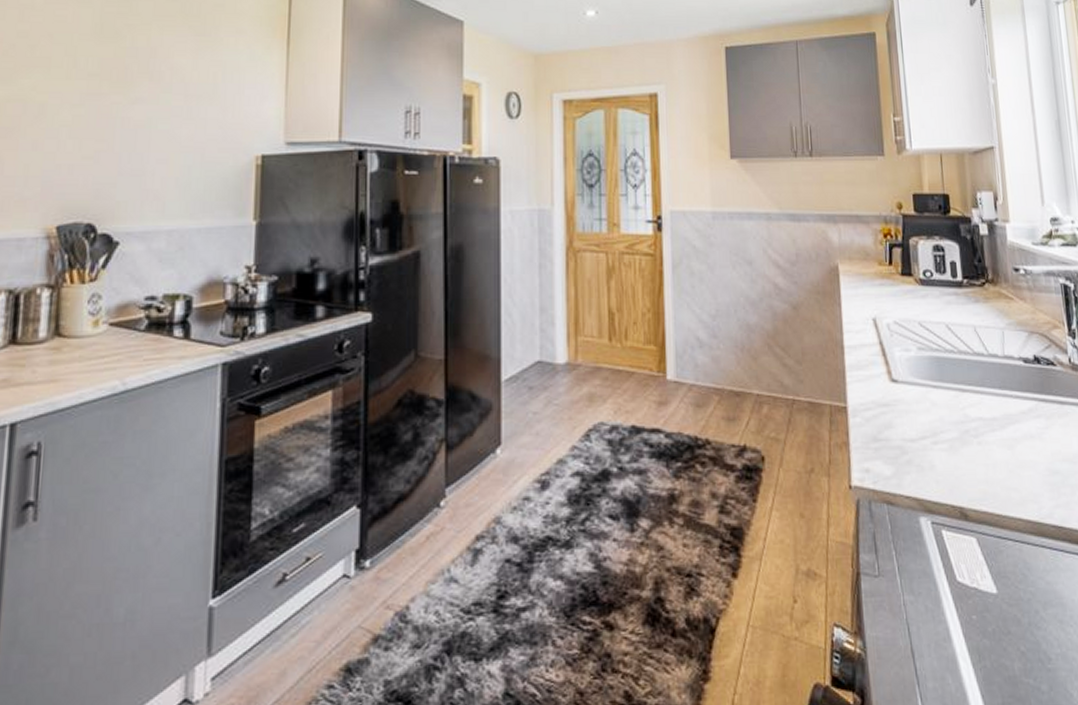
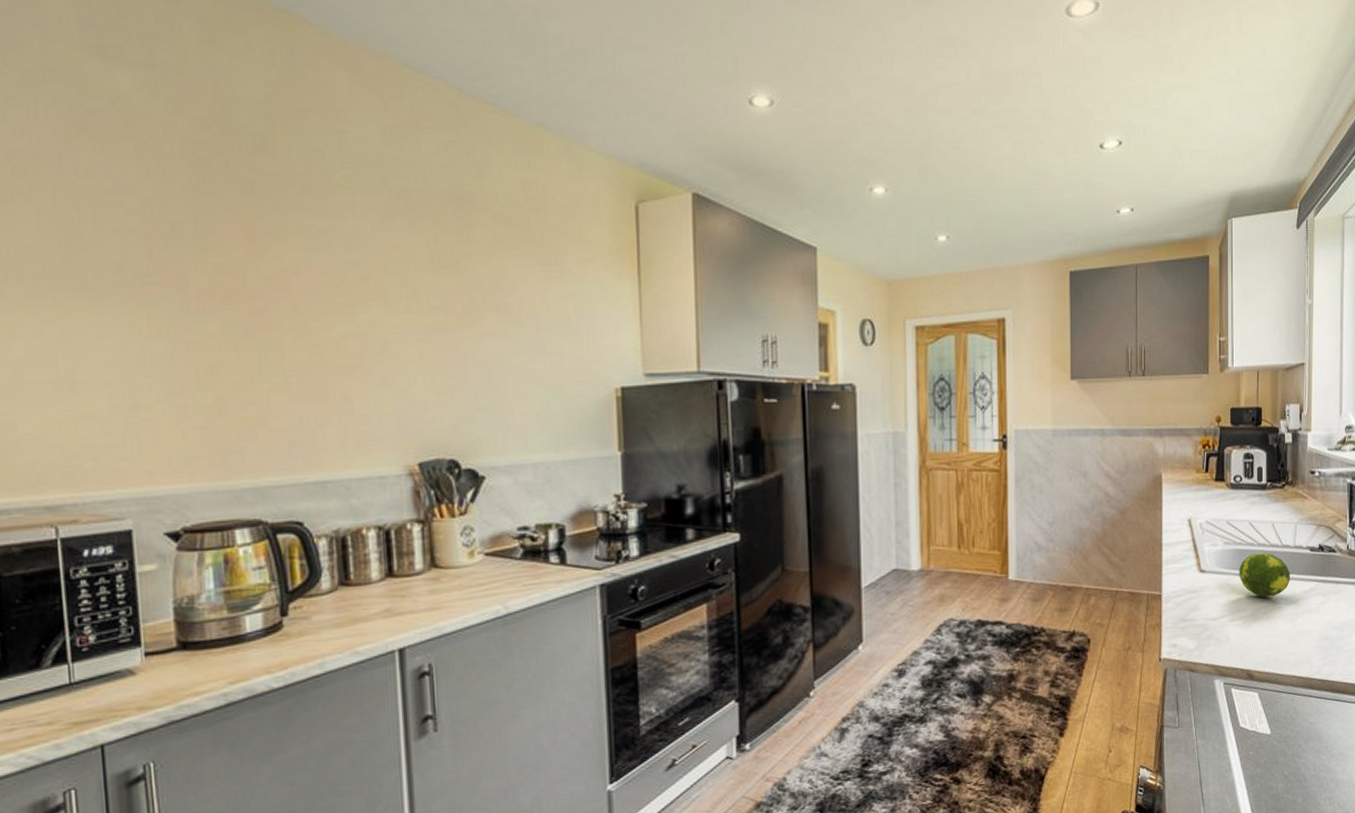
fruit: none [938,361,1002,416] -> present [1239,552,1290,597]

